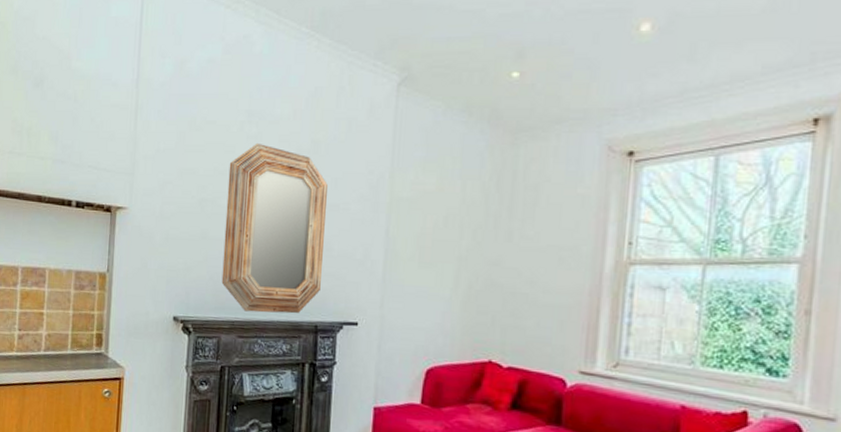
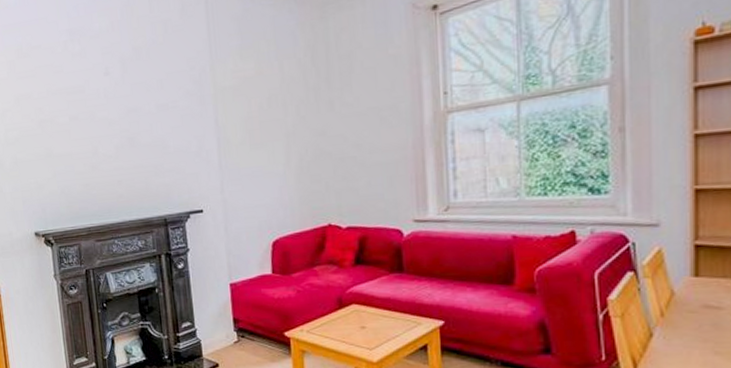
home mirror: present [221,142,328,314] -> none [60,59,164,217]

